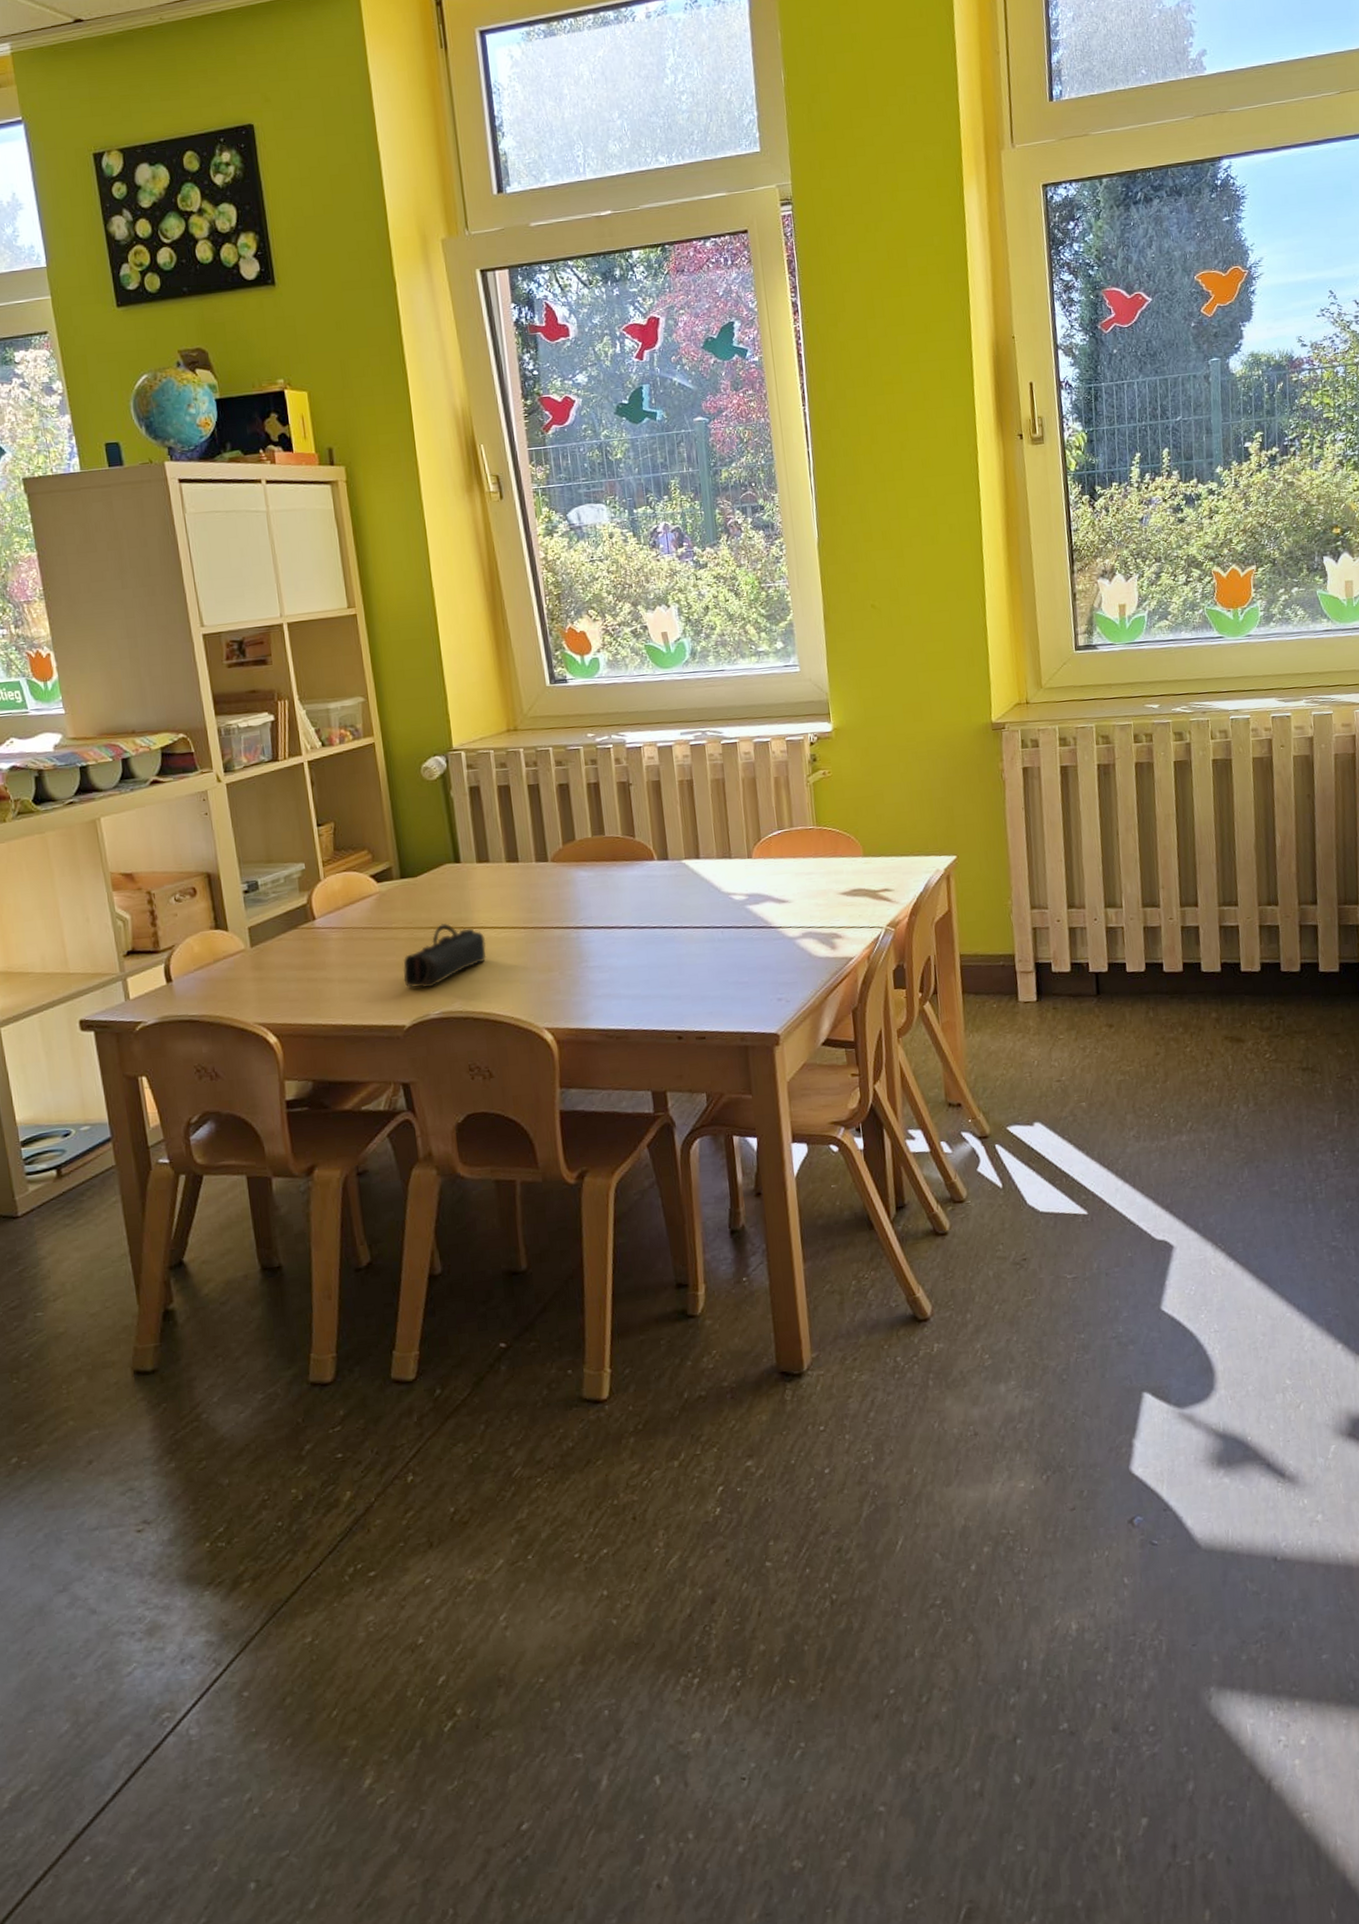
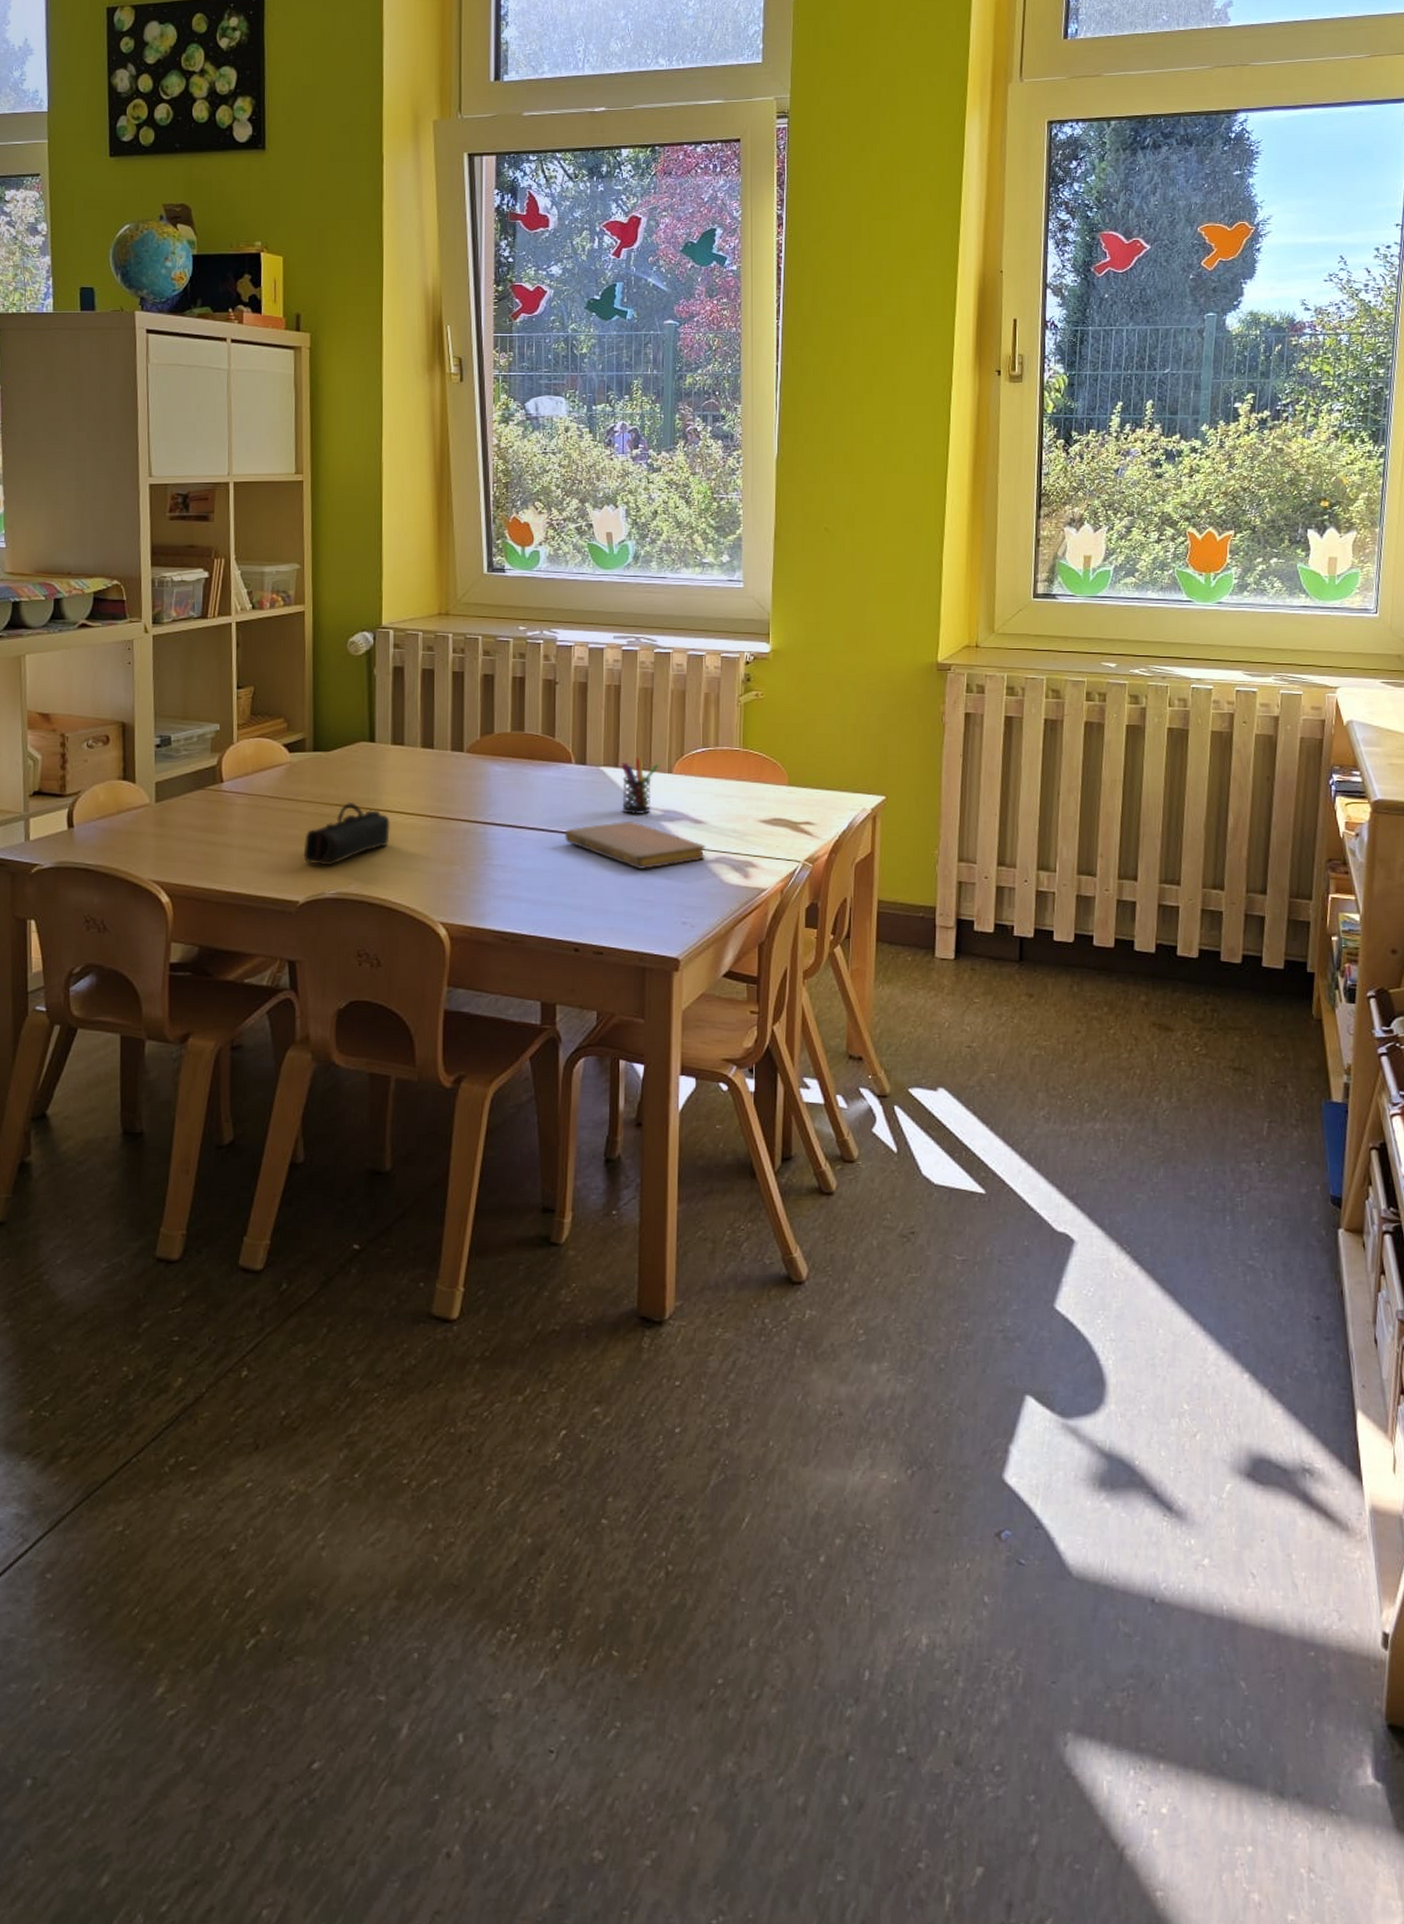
notebook: none [654,909,792,954] -> present [564,822,706,870]
pen holder: none [702,846,739,903] -> present [621,757,659,815]

